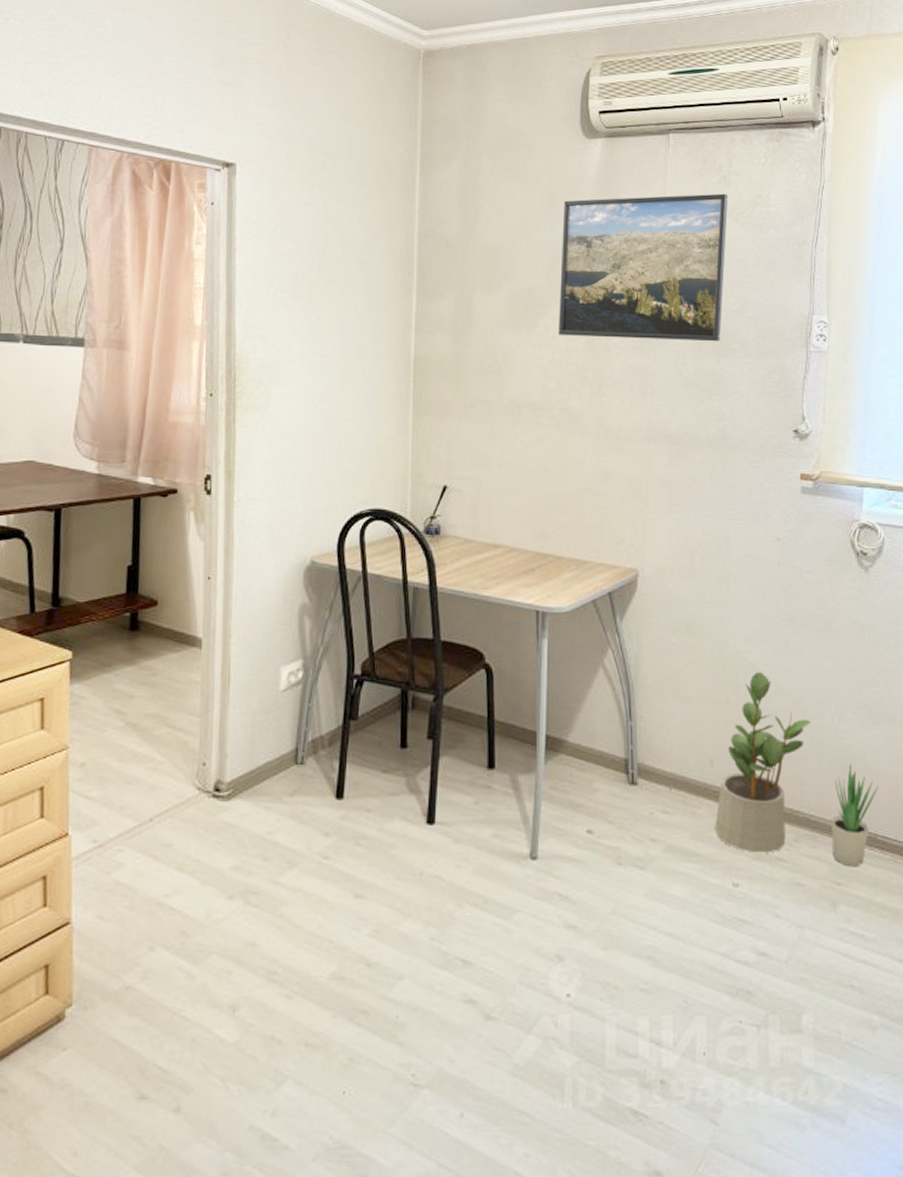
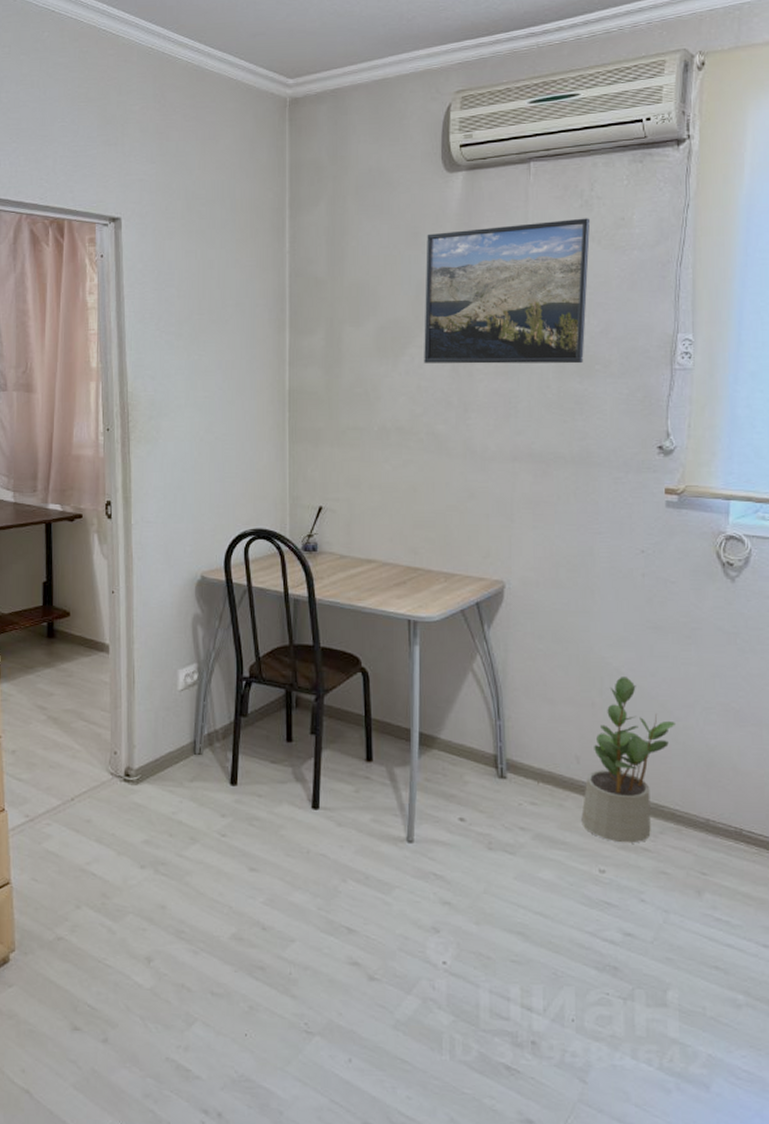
potted plant: present [831,764,879,867] -> none [696,763,744,859]

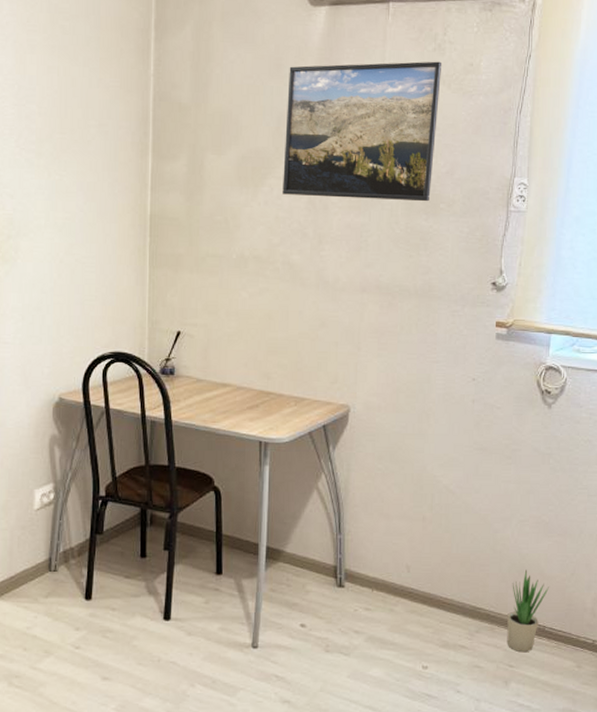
potted plant: present [581,677,675,844] -> none [409,493,494,642]
potted plant: none [696,763,744,859] -> present [507,569,549,653]

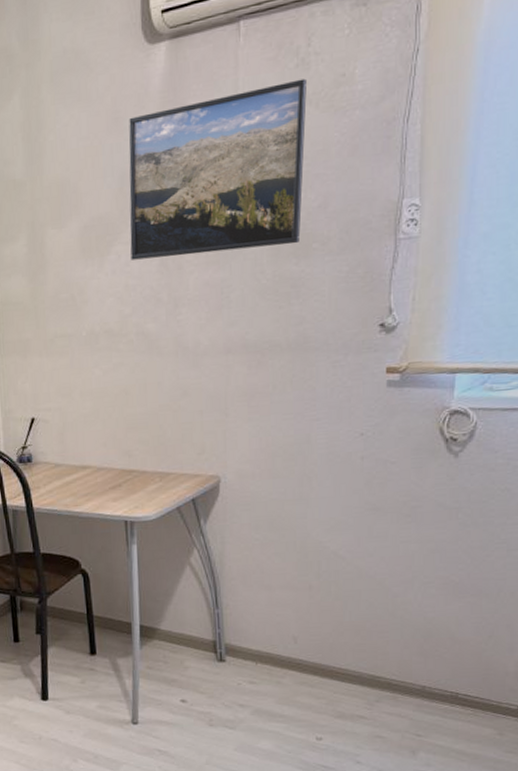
potted plant: present [507,569,549,653] -> none [412,634,462,721]

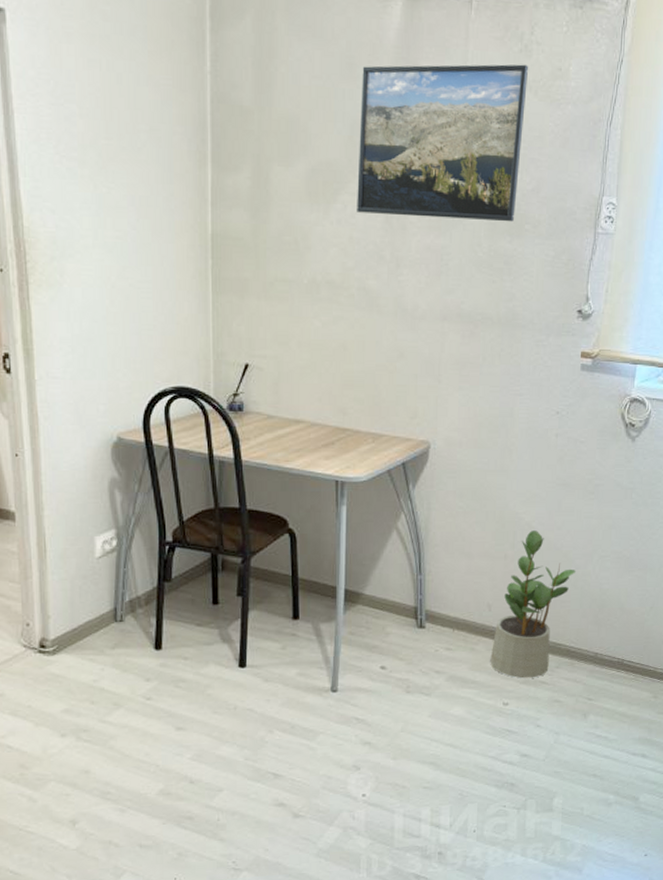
potted plant: none [299,559,393,713] -> present [490,530,575,679]

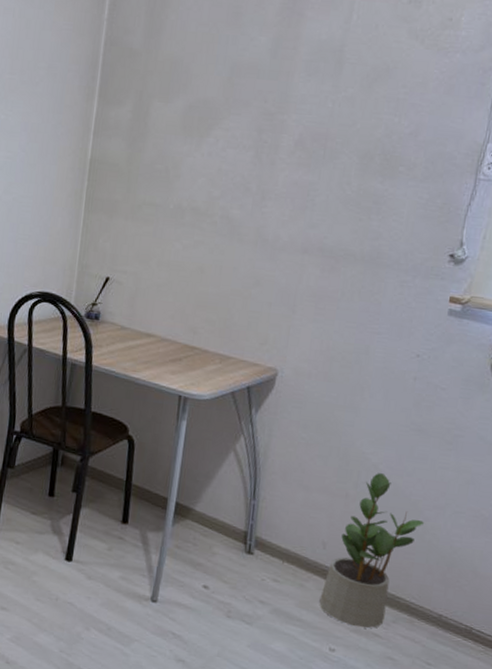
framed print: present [357,64,529,222] -> none [228,14,418,164]

